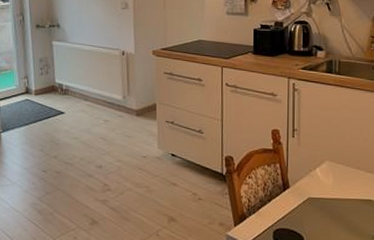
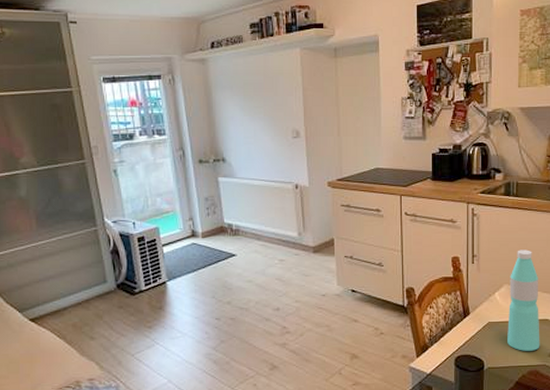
water bottle: none [329,127,364,231] -> present [507,249,540,351]

